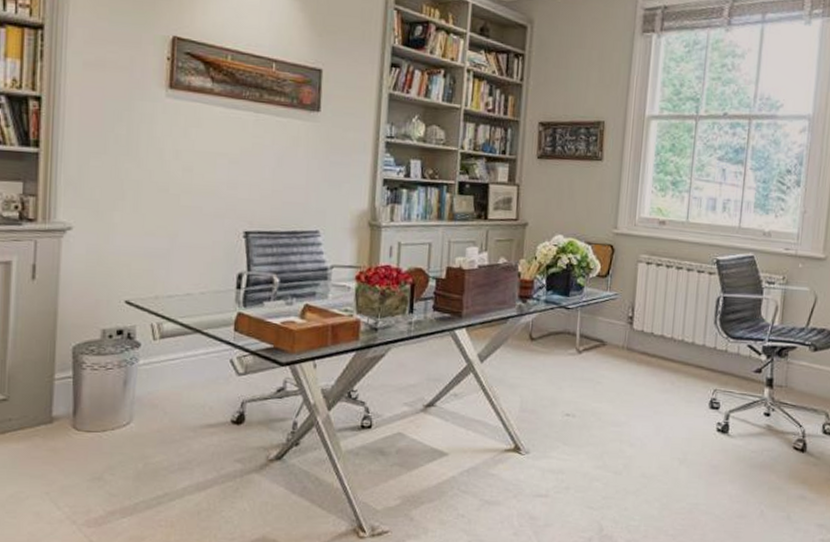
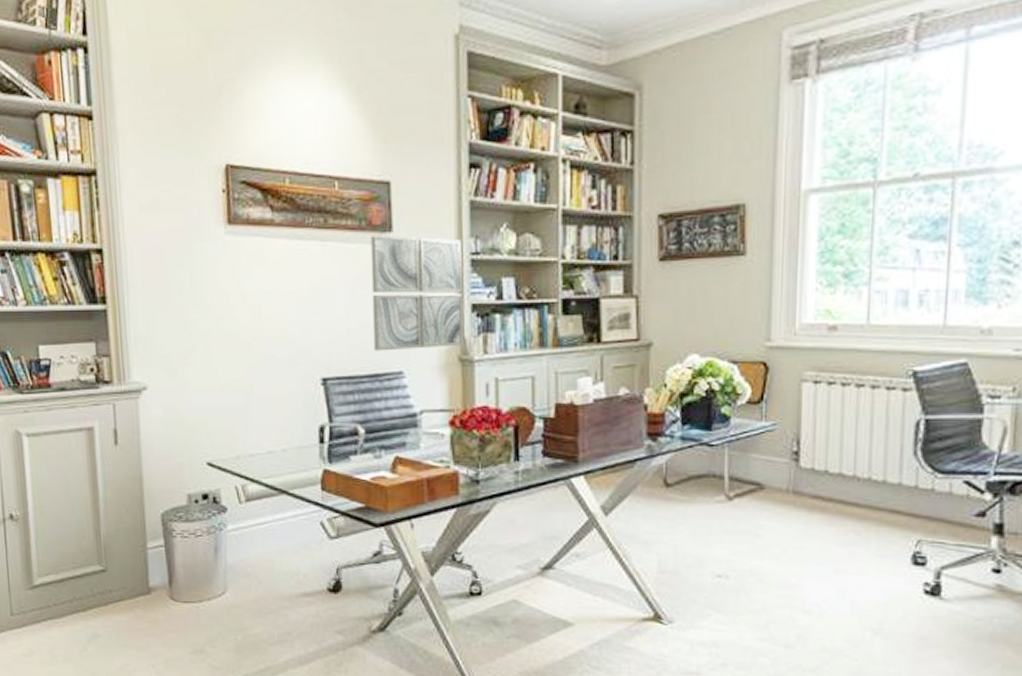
wall art: none [294,113,379,213] -> present [370,235,463,351]

